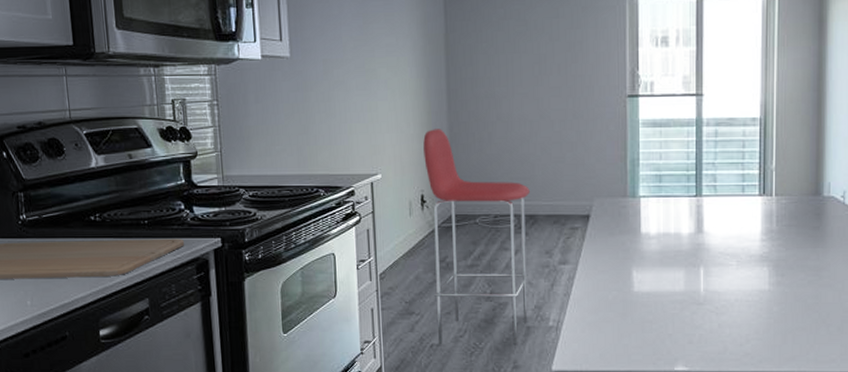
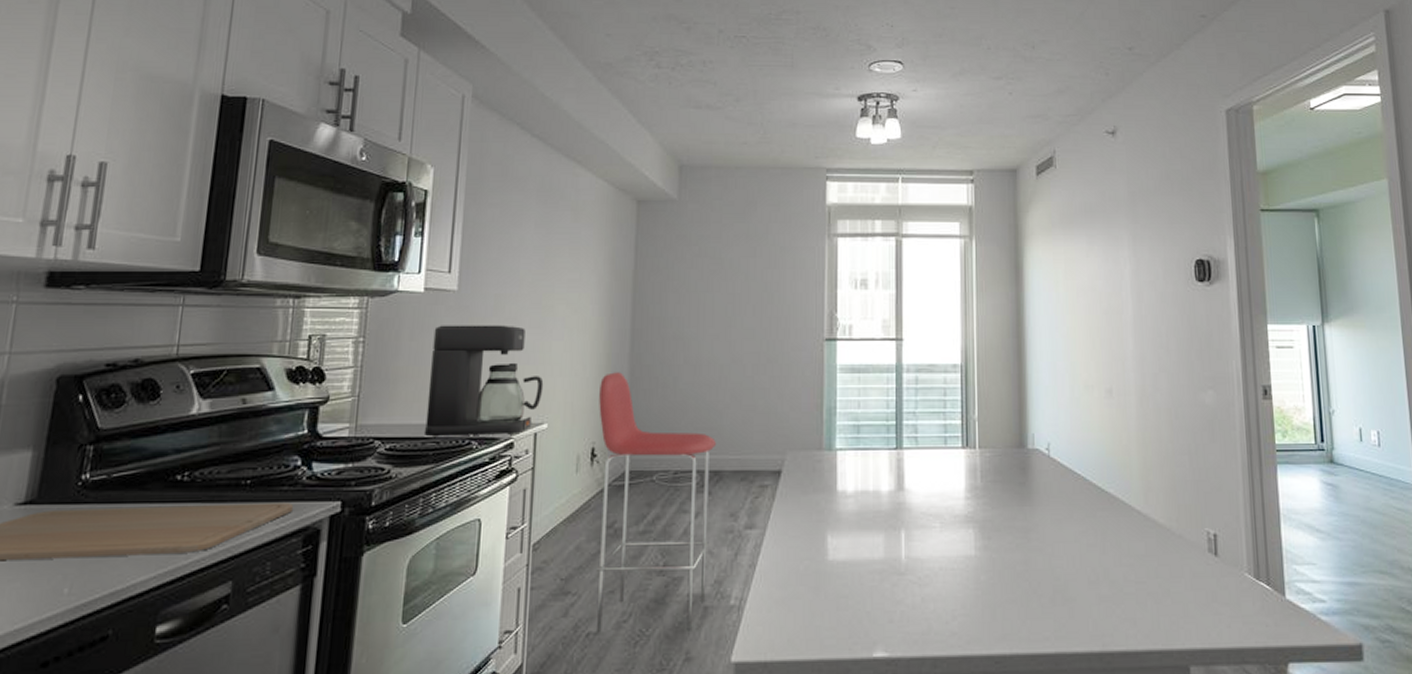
coffee maker: none [275,87,375,186] -> present [424,325,544,437]

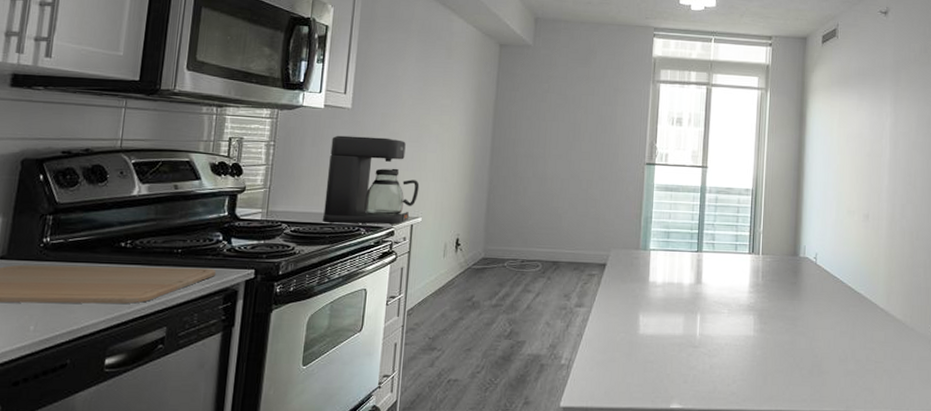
bar stool: present [596,372,716,632] -> none [456,180,555,382]

